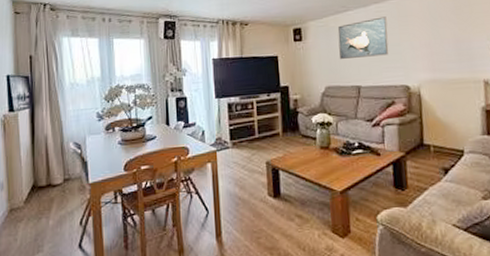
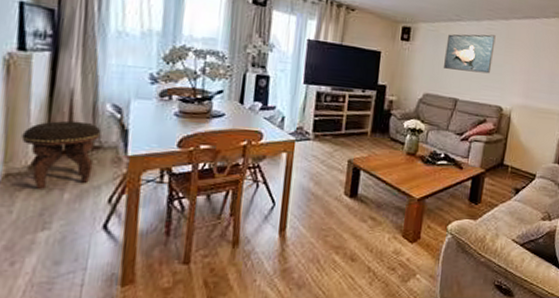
footstool: none [17,160,69,220] -> present [21,120,102,191]

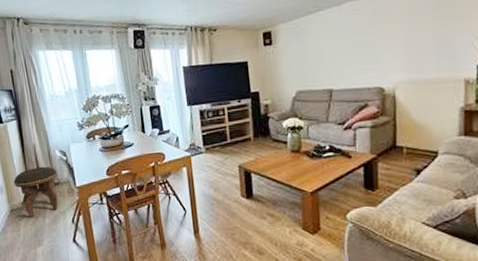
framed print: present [443,34,496,74] -> none [309,15,363,62]

